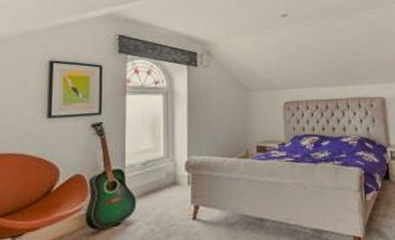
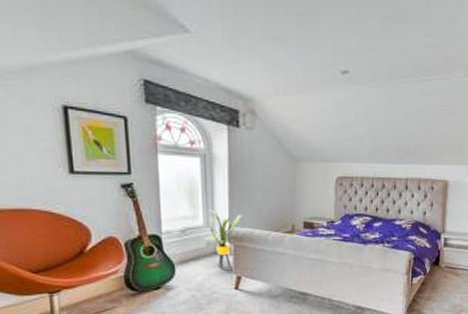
house plant: none [164,141,201,200] -> present [204,210,243,270]

